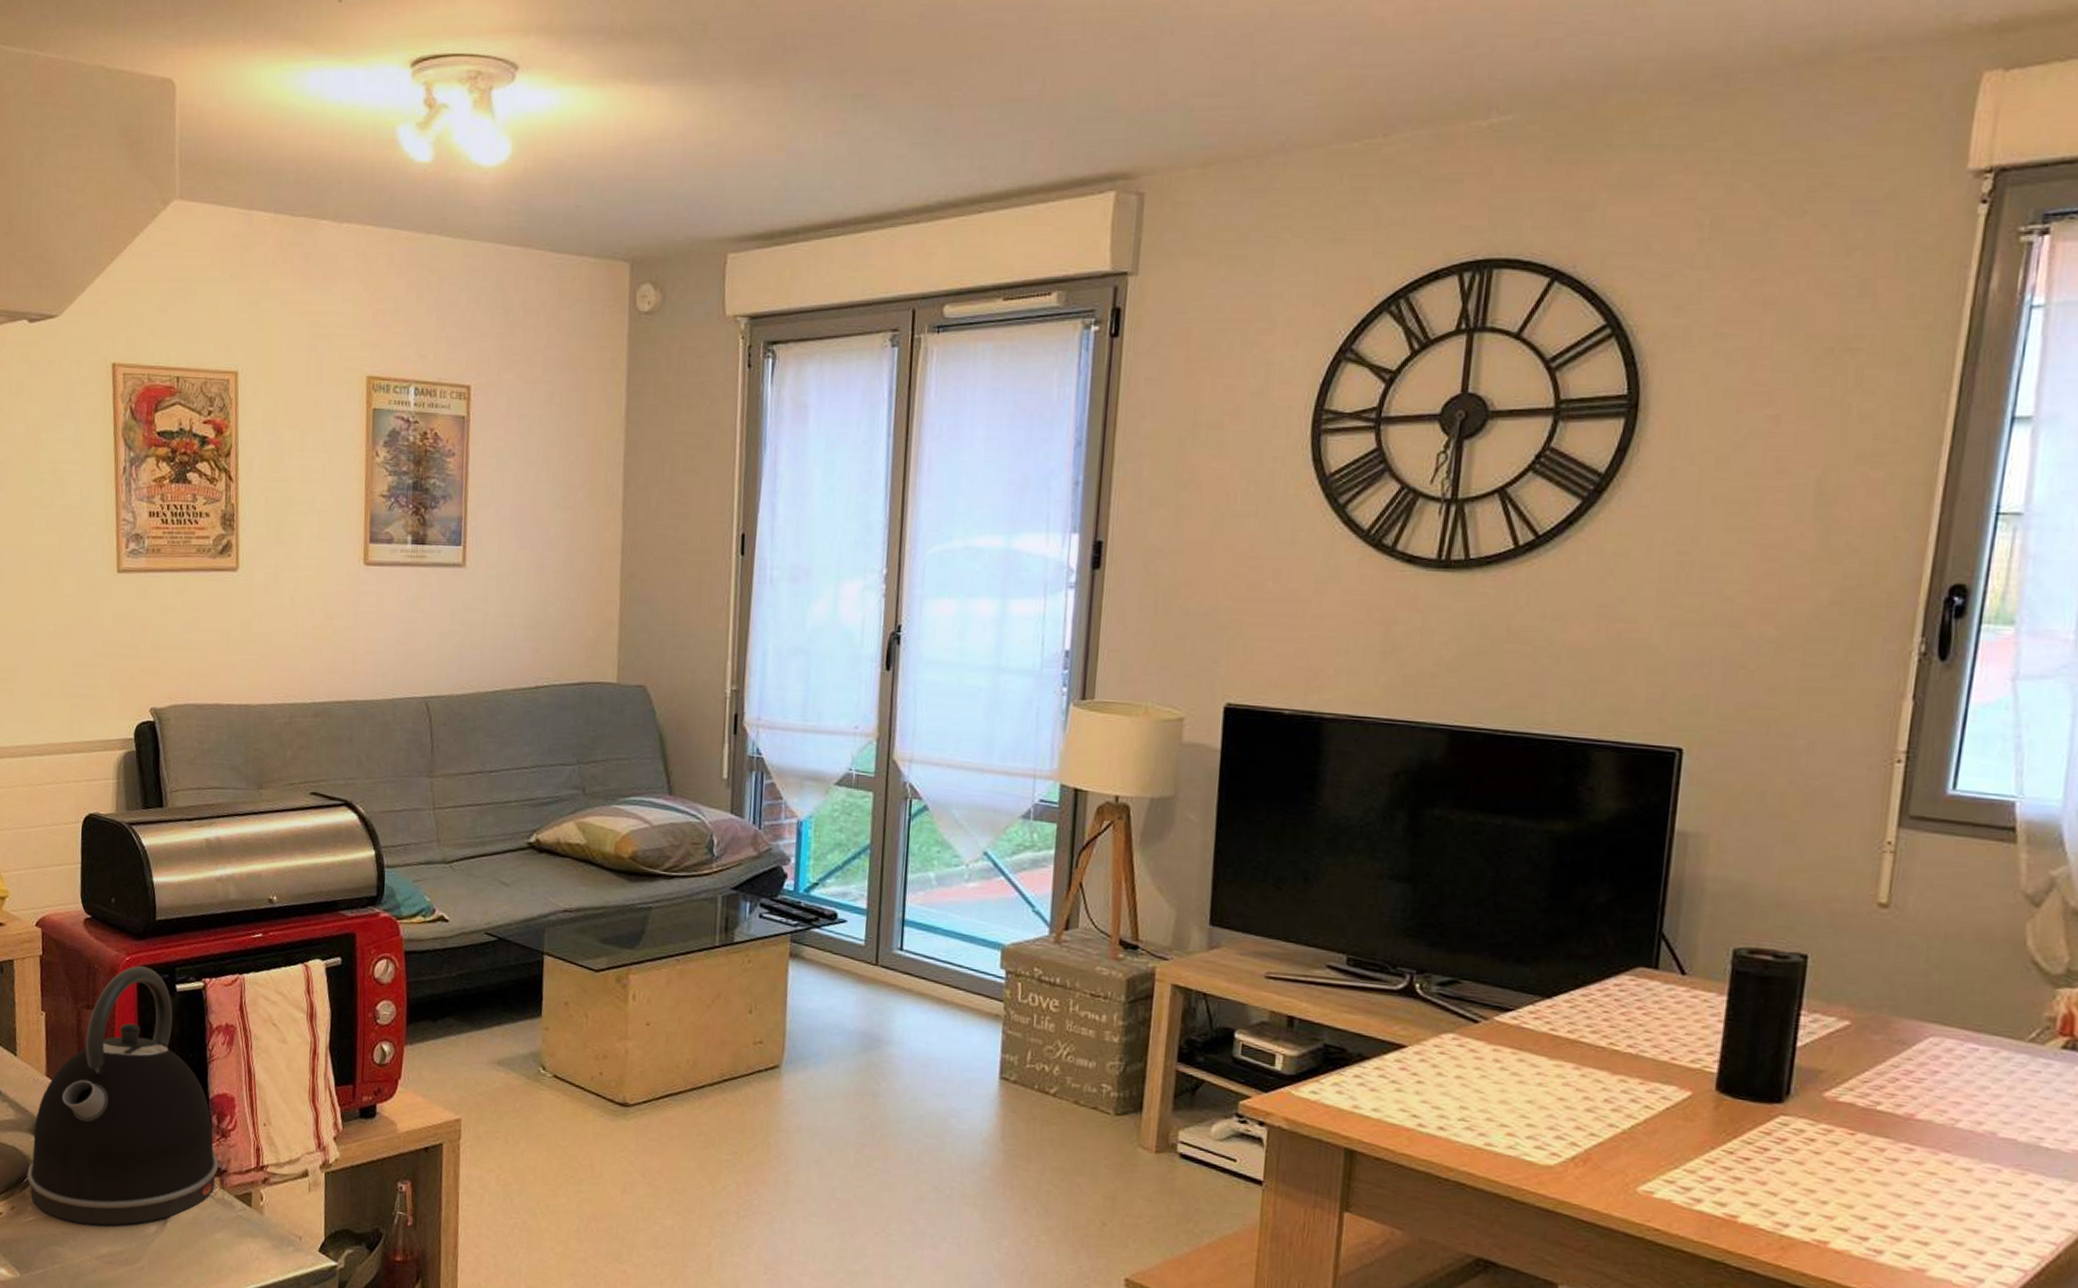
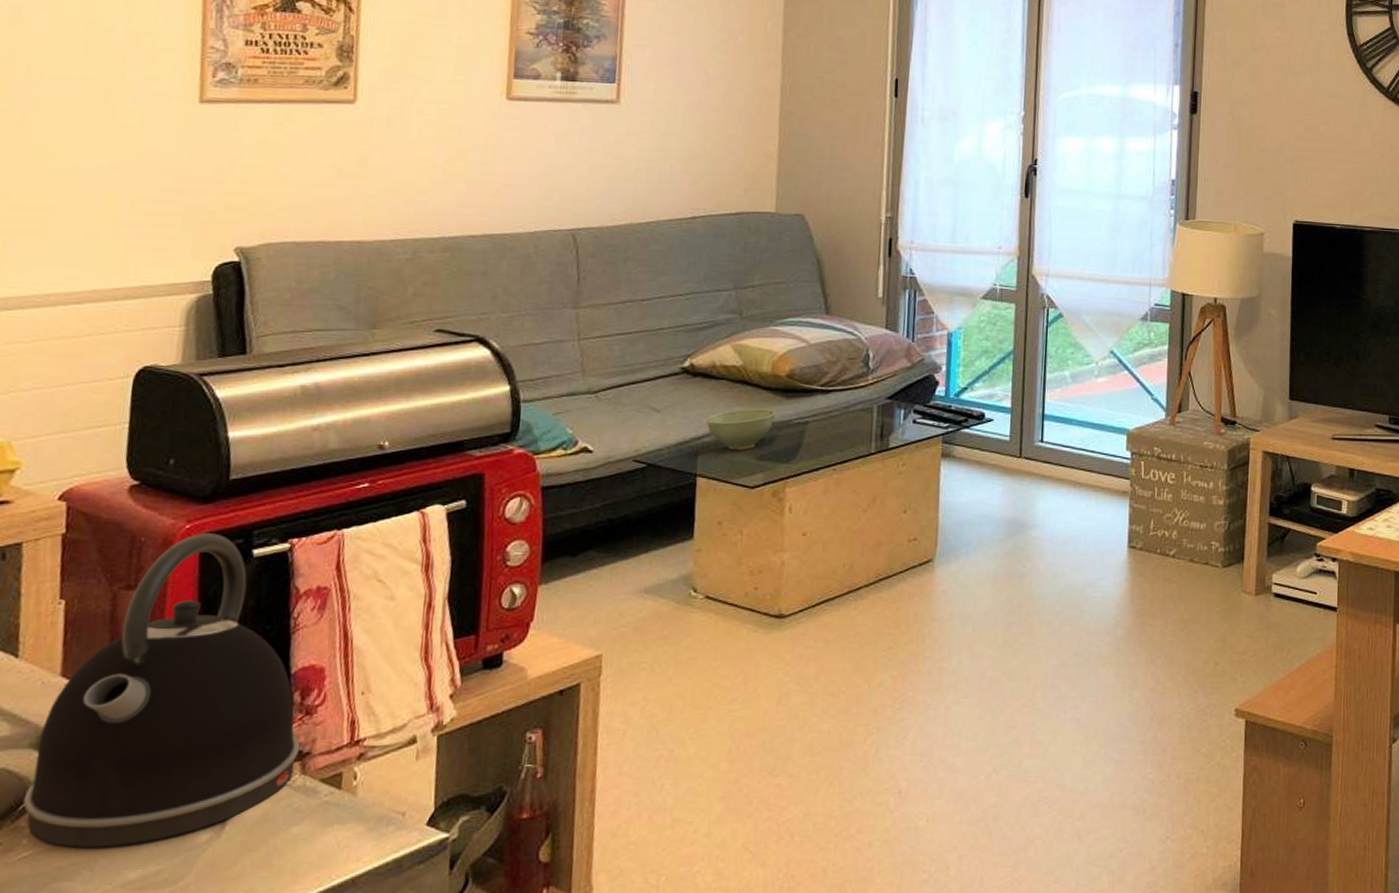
bowl: none [550,889,619,933] -> present [705,408,776,452]

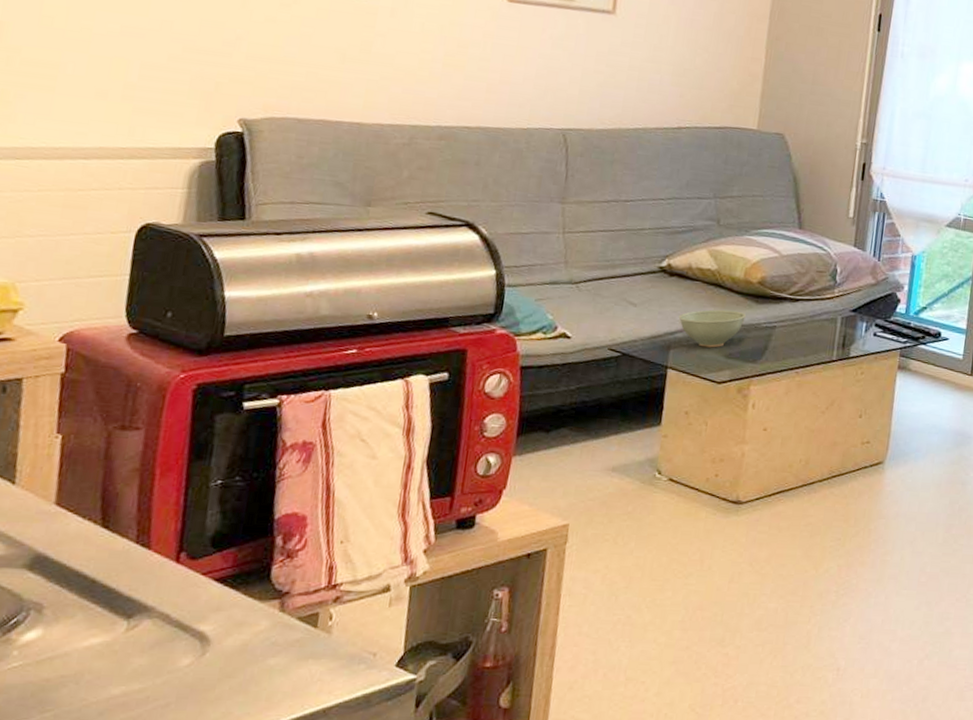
kettle: present [23,533,301,848] -> none [14,383,281,664]

